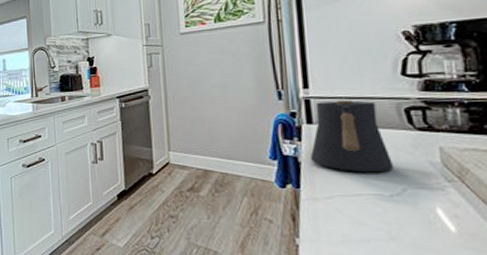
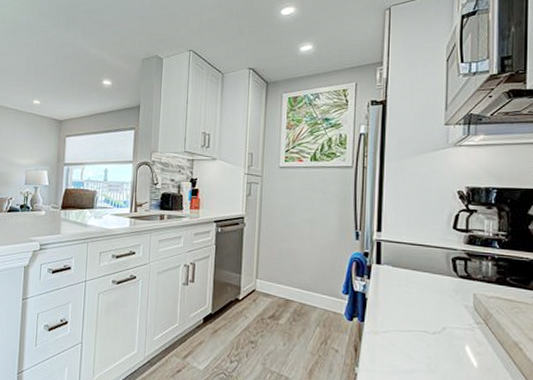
kettle: present [310,99,393,173] -> none [375,245,438,313]

